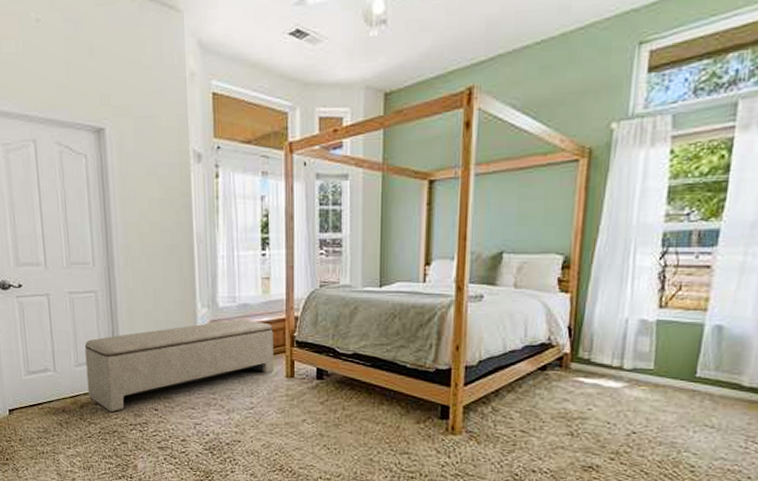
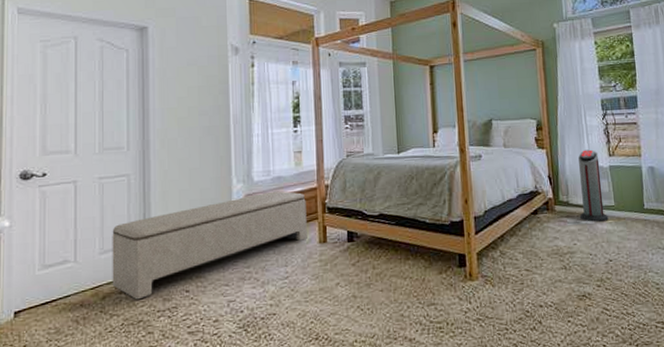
air purifier: none [603,297,644,387] -> present [578,149,609,222]

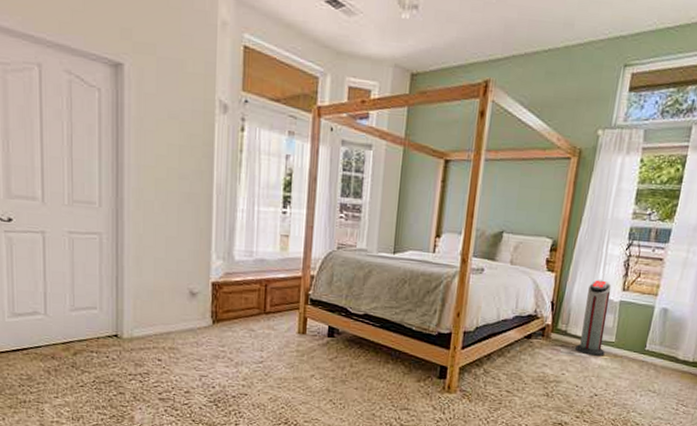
bench: present [112,191,307,300] -> none [83,273,289,361]

